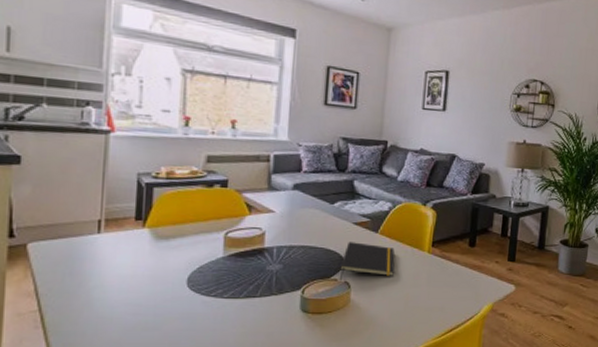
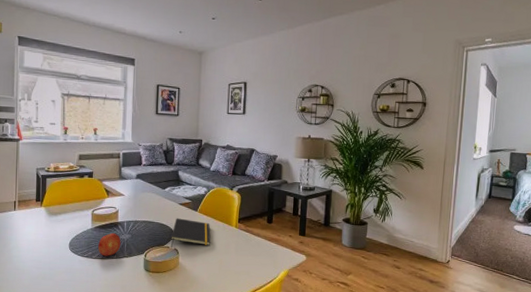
fruit: none [232,262,268,295] -> present [98,232,121,256]

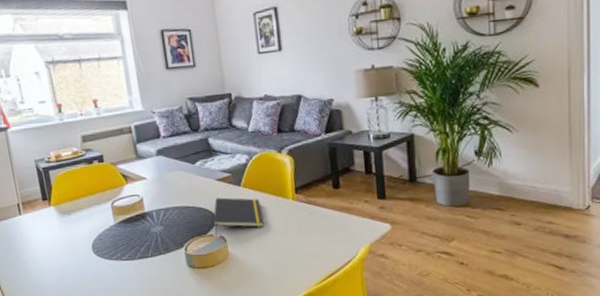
fruit: present [98,232,121,256] -> none [126,226,154,256]

